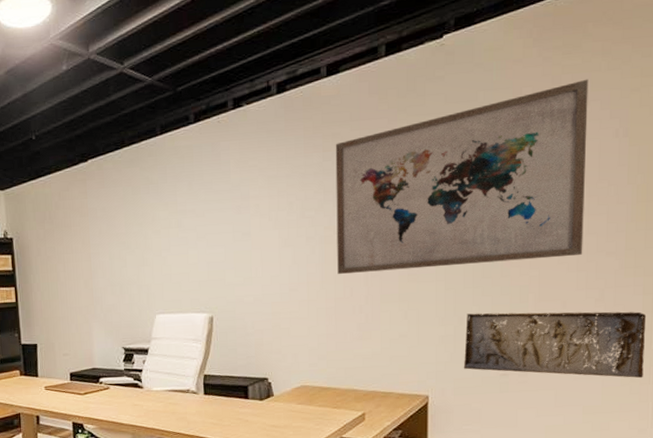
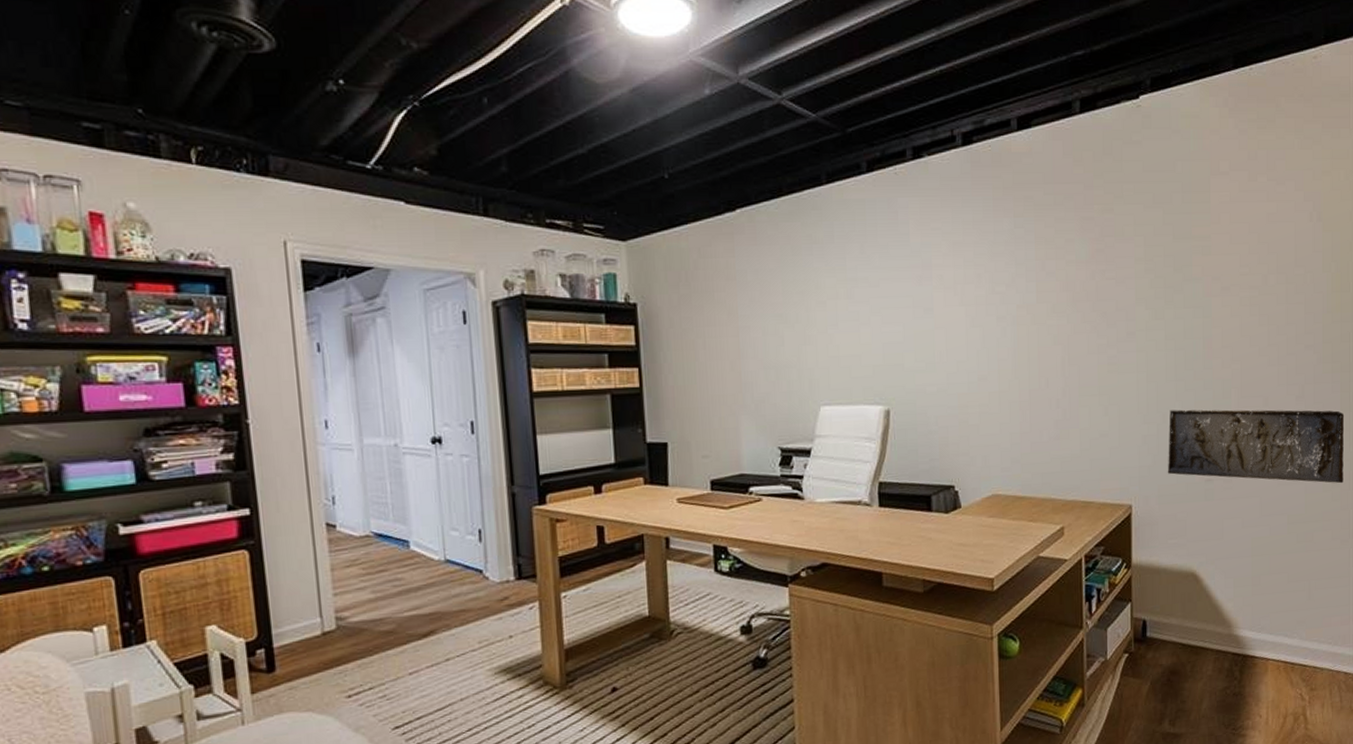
wall art: present [335,79,589,274] -> none [1027,156,1283,361]

